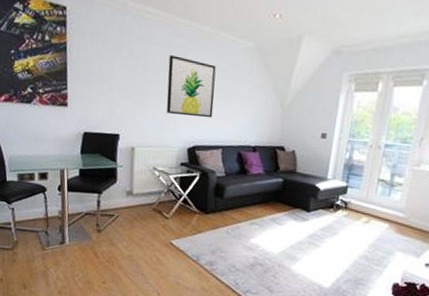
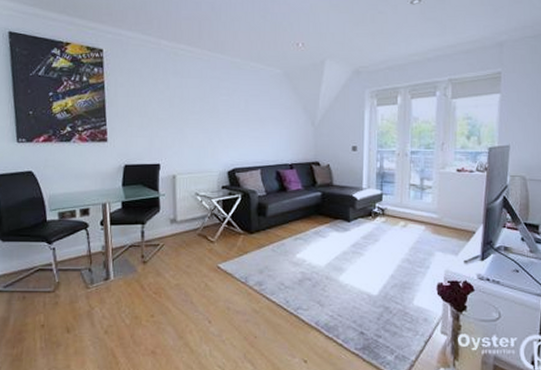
wall art: present [166,55,216,118] -> none [203,86,249,141]

